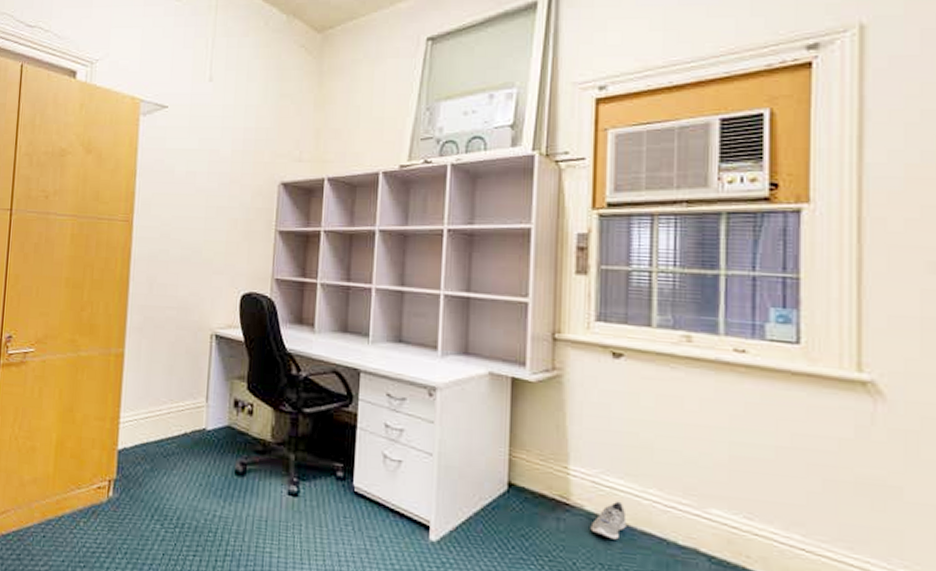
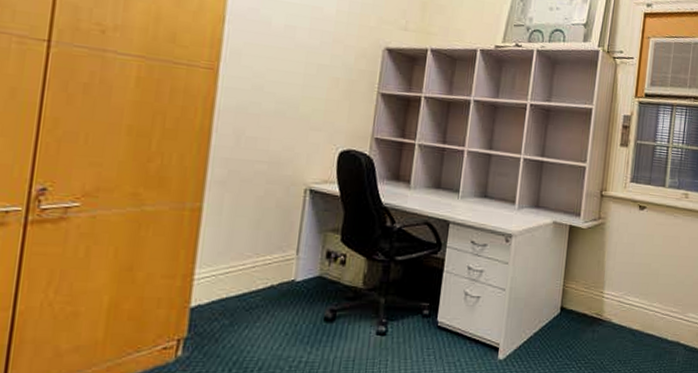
sneaker: present [590,501,627,540] -> none [614,314,638,342]

